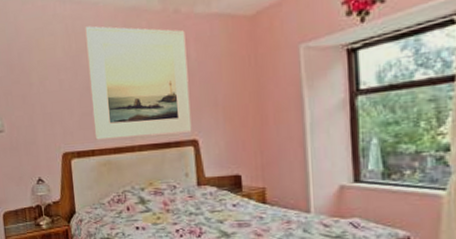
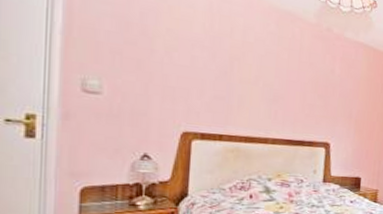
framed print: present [85,26,192,140] -> none [225,12,334,136]

